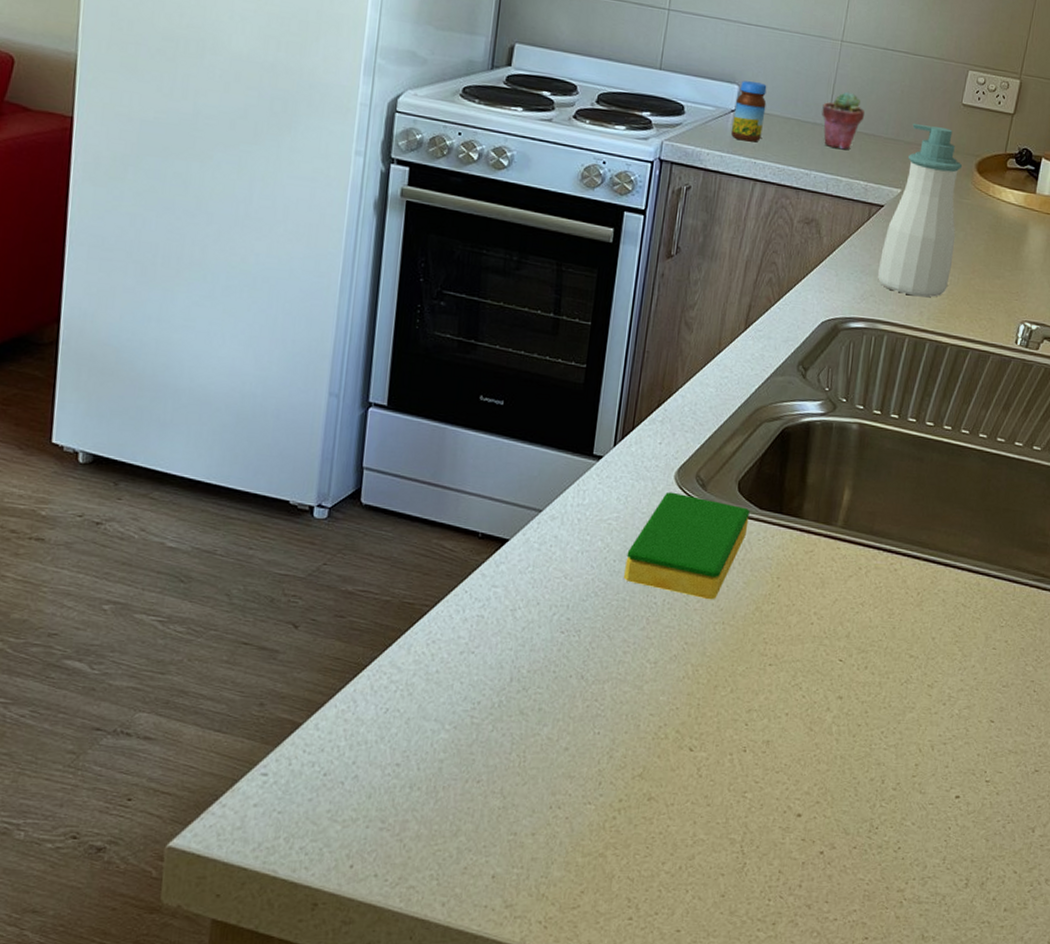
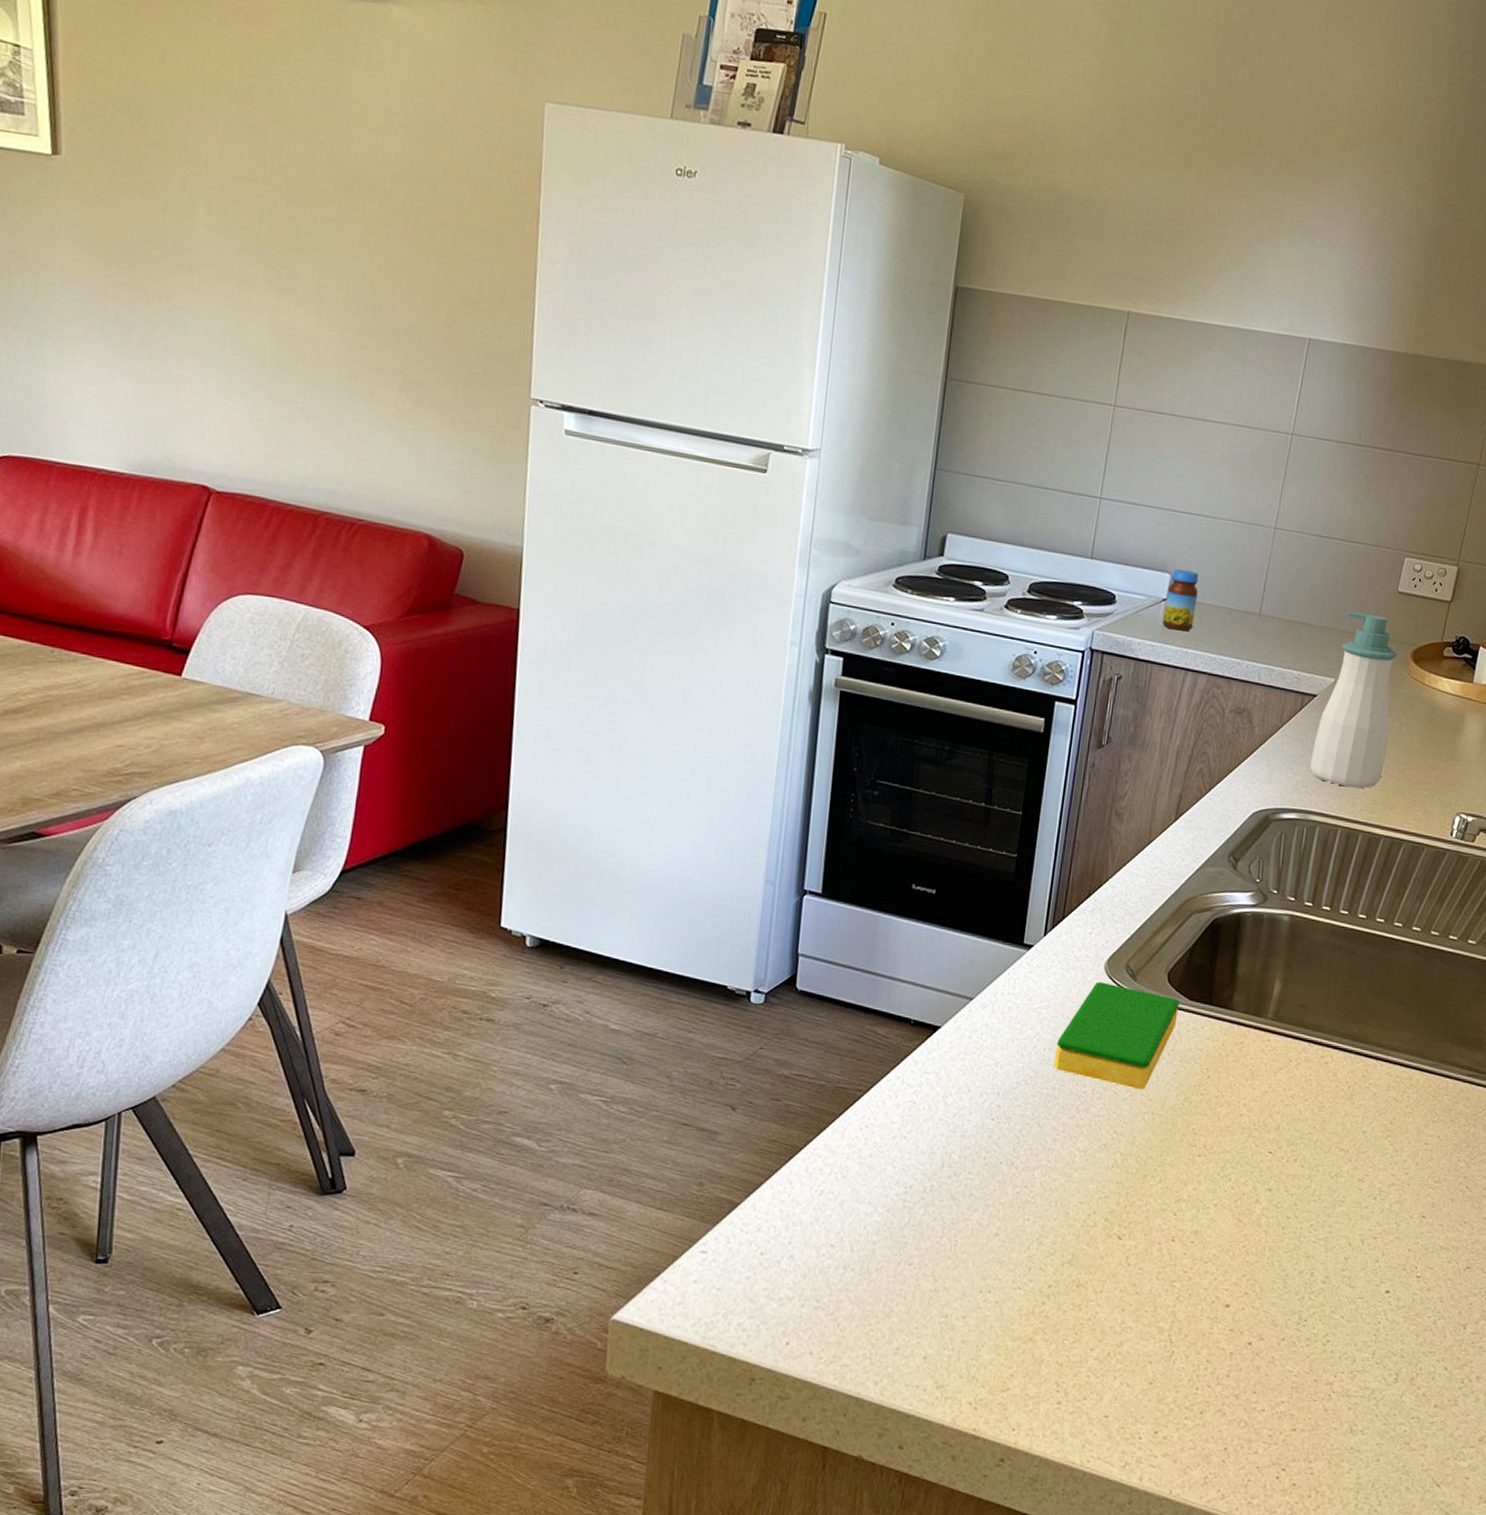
potted succulent: present [822,91,865,150] -> none [1254,579,1298,639]

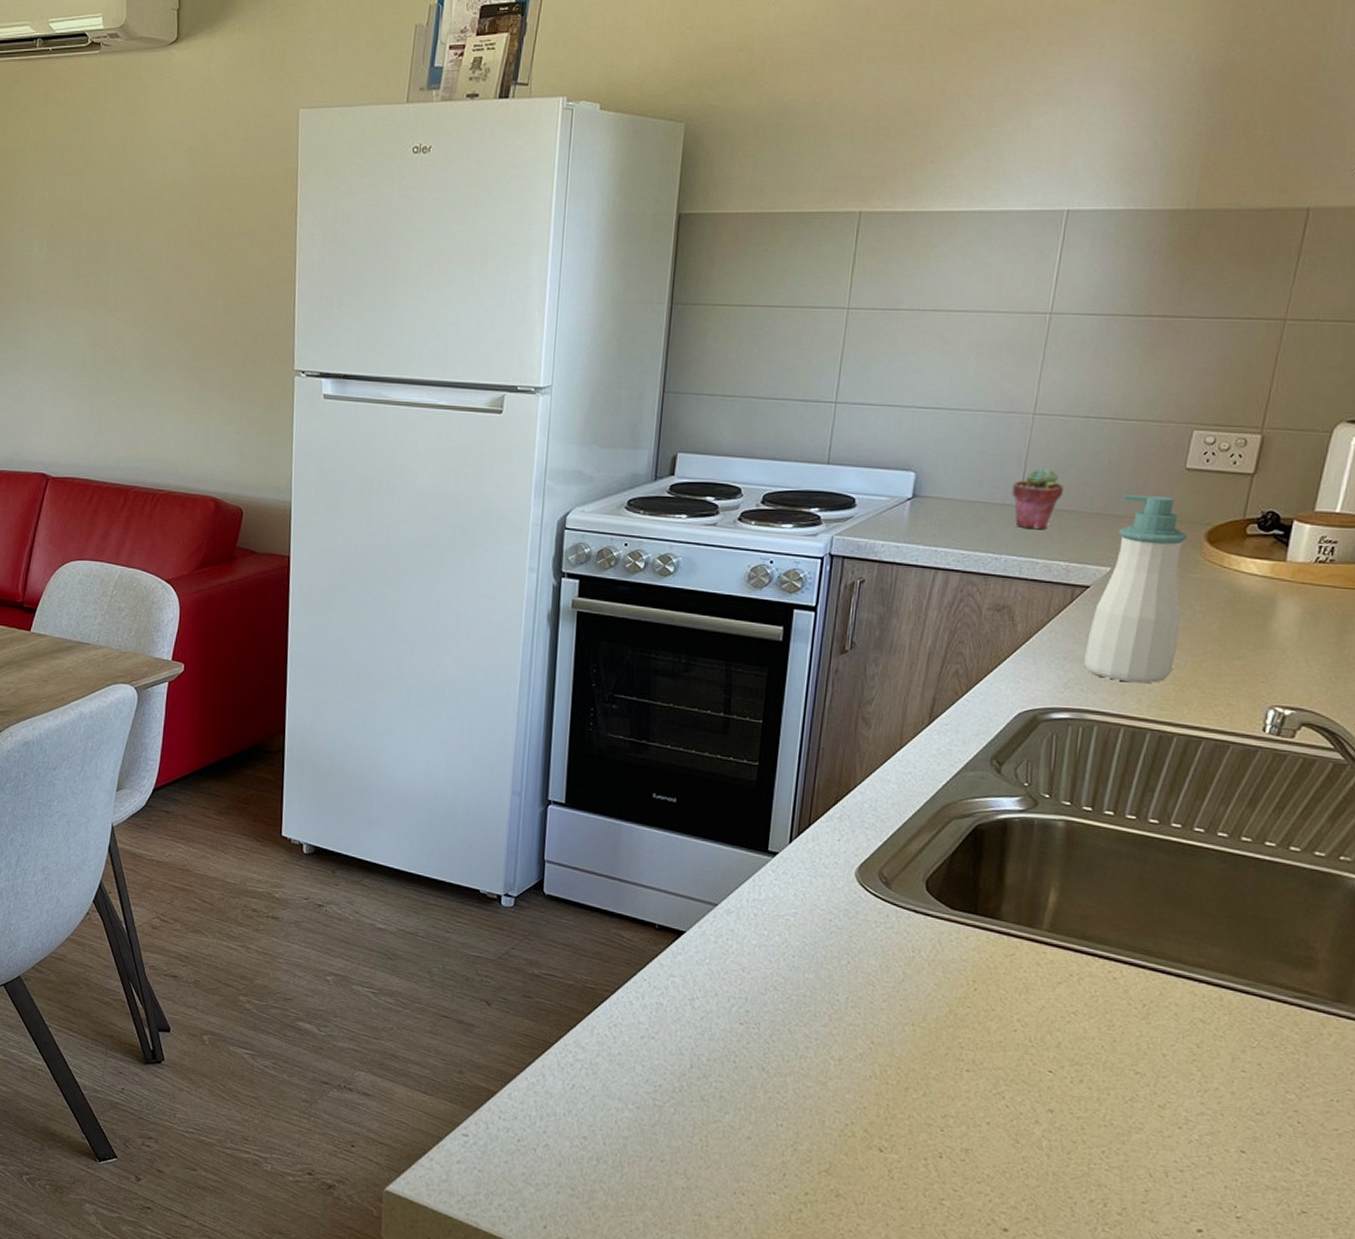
dish sponge: present [1053,981,1180,1090] -> none [803,889,940,1000]
jar: present [1162,569,1199,632] -> none [907,466,947,530]
potted succulent: none [1254,579,1298,639] -> present [1012,467,1063,530]

